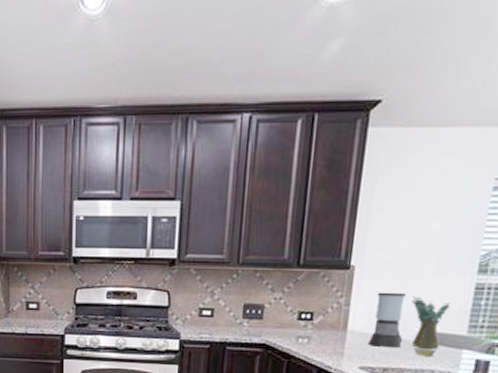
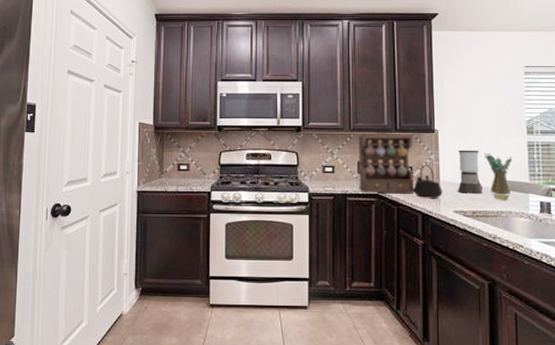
spice rack: none [242,271,319,345] -> present [358,135,415,194]
kettle: none [310,310,349,352] -> present [412,165,442,199]

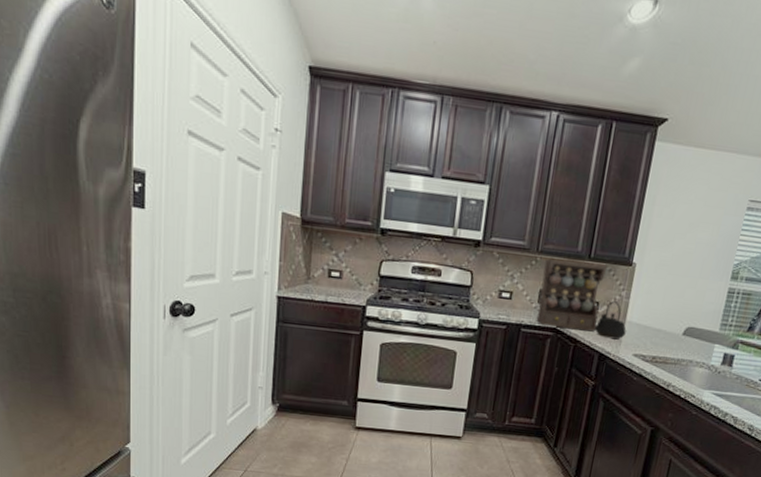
blender: present [458,150,484,195] -> none [642,288,676,340]
vase: present [484,152,513,200] -> none [676,294,709,348]

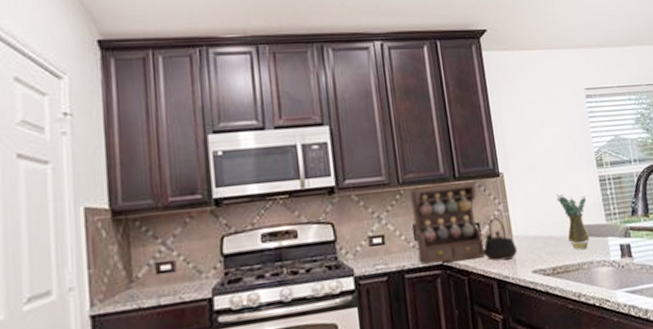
vase: none [676,294,709,348] -> present [556,194,590,250]

